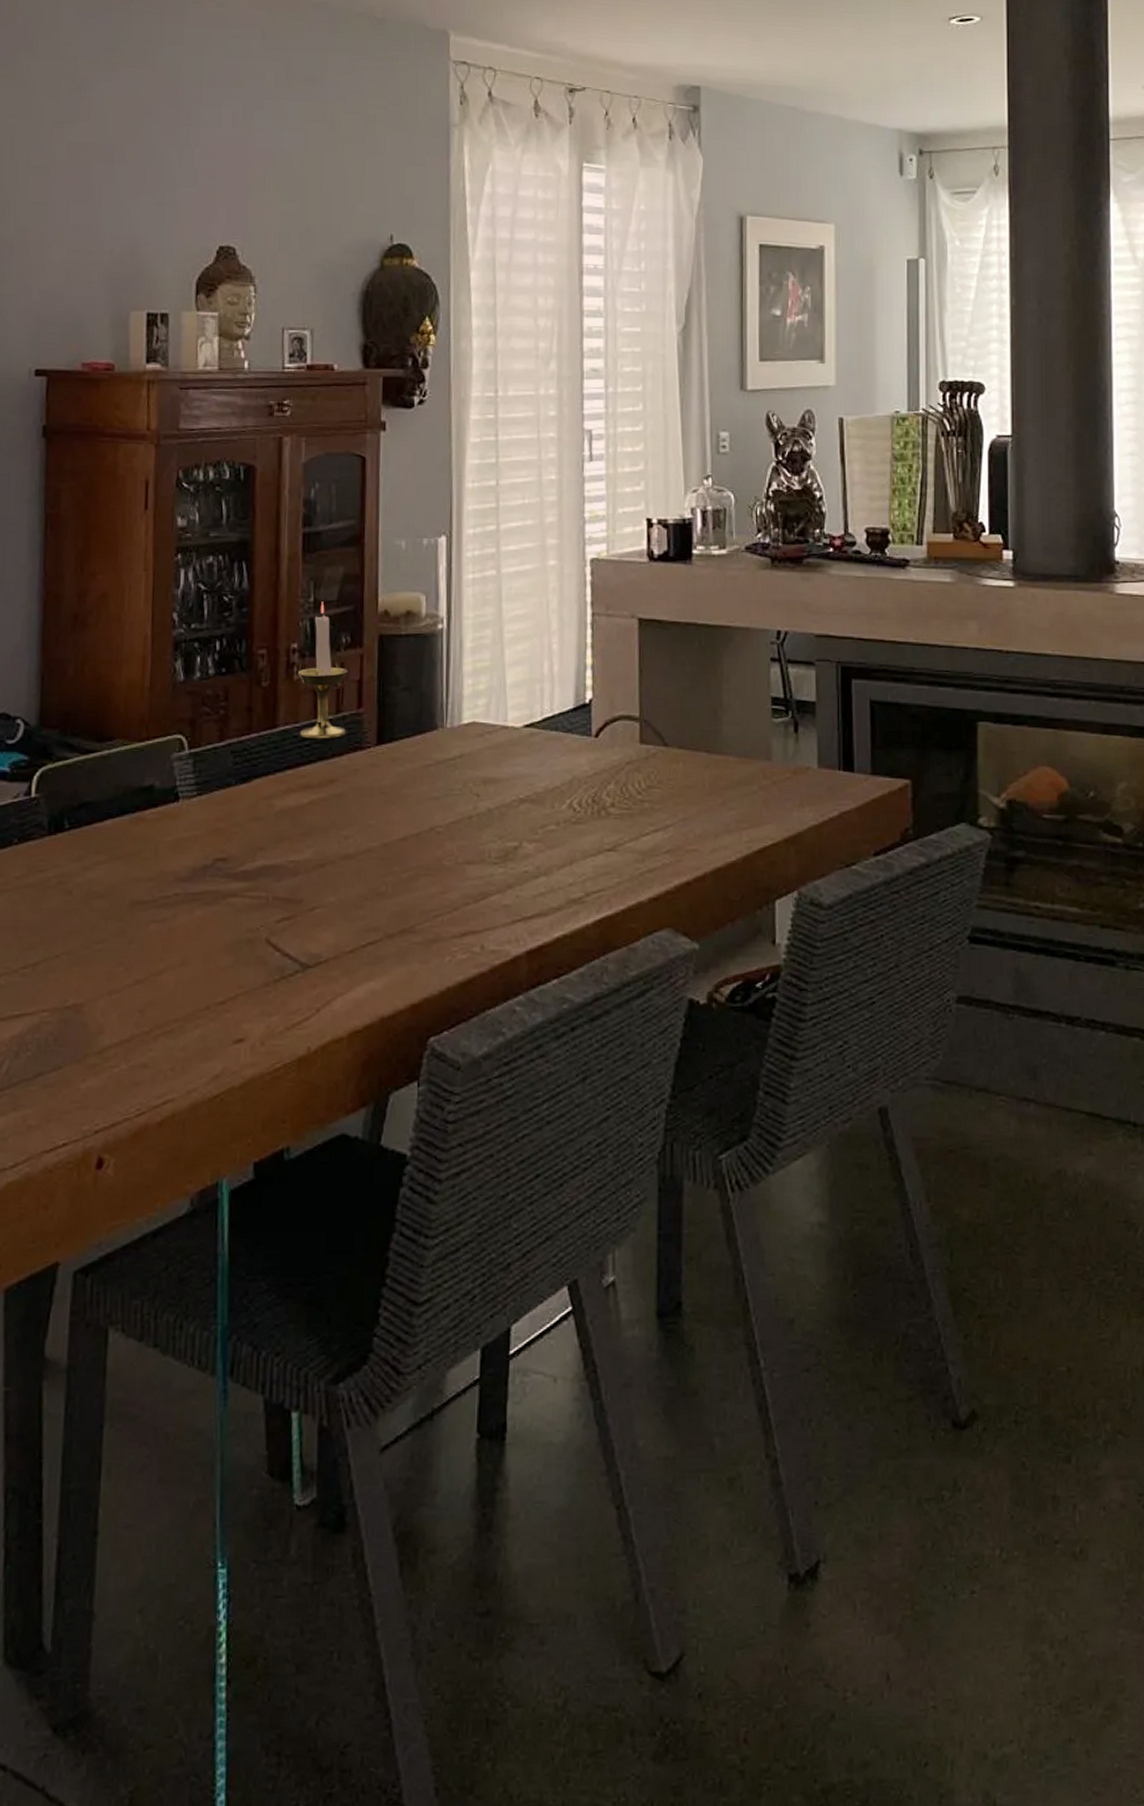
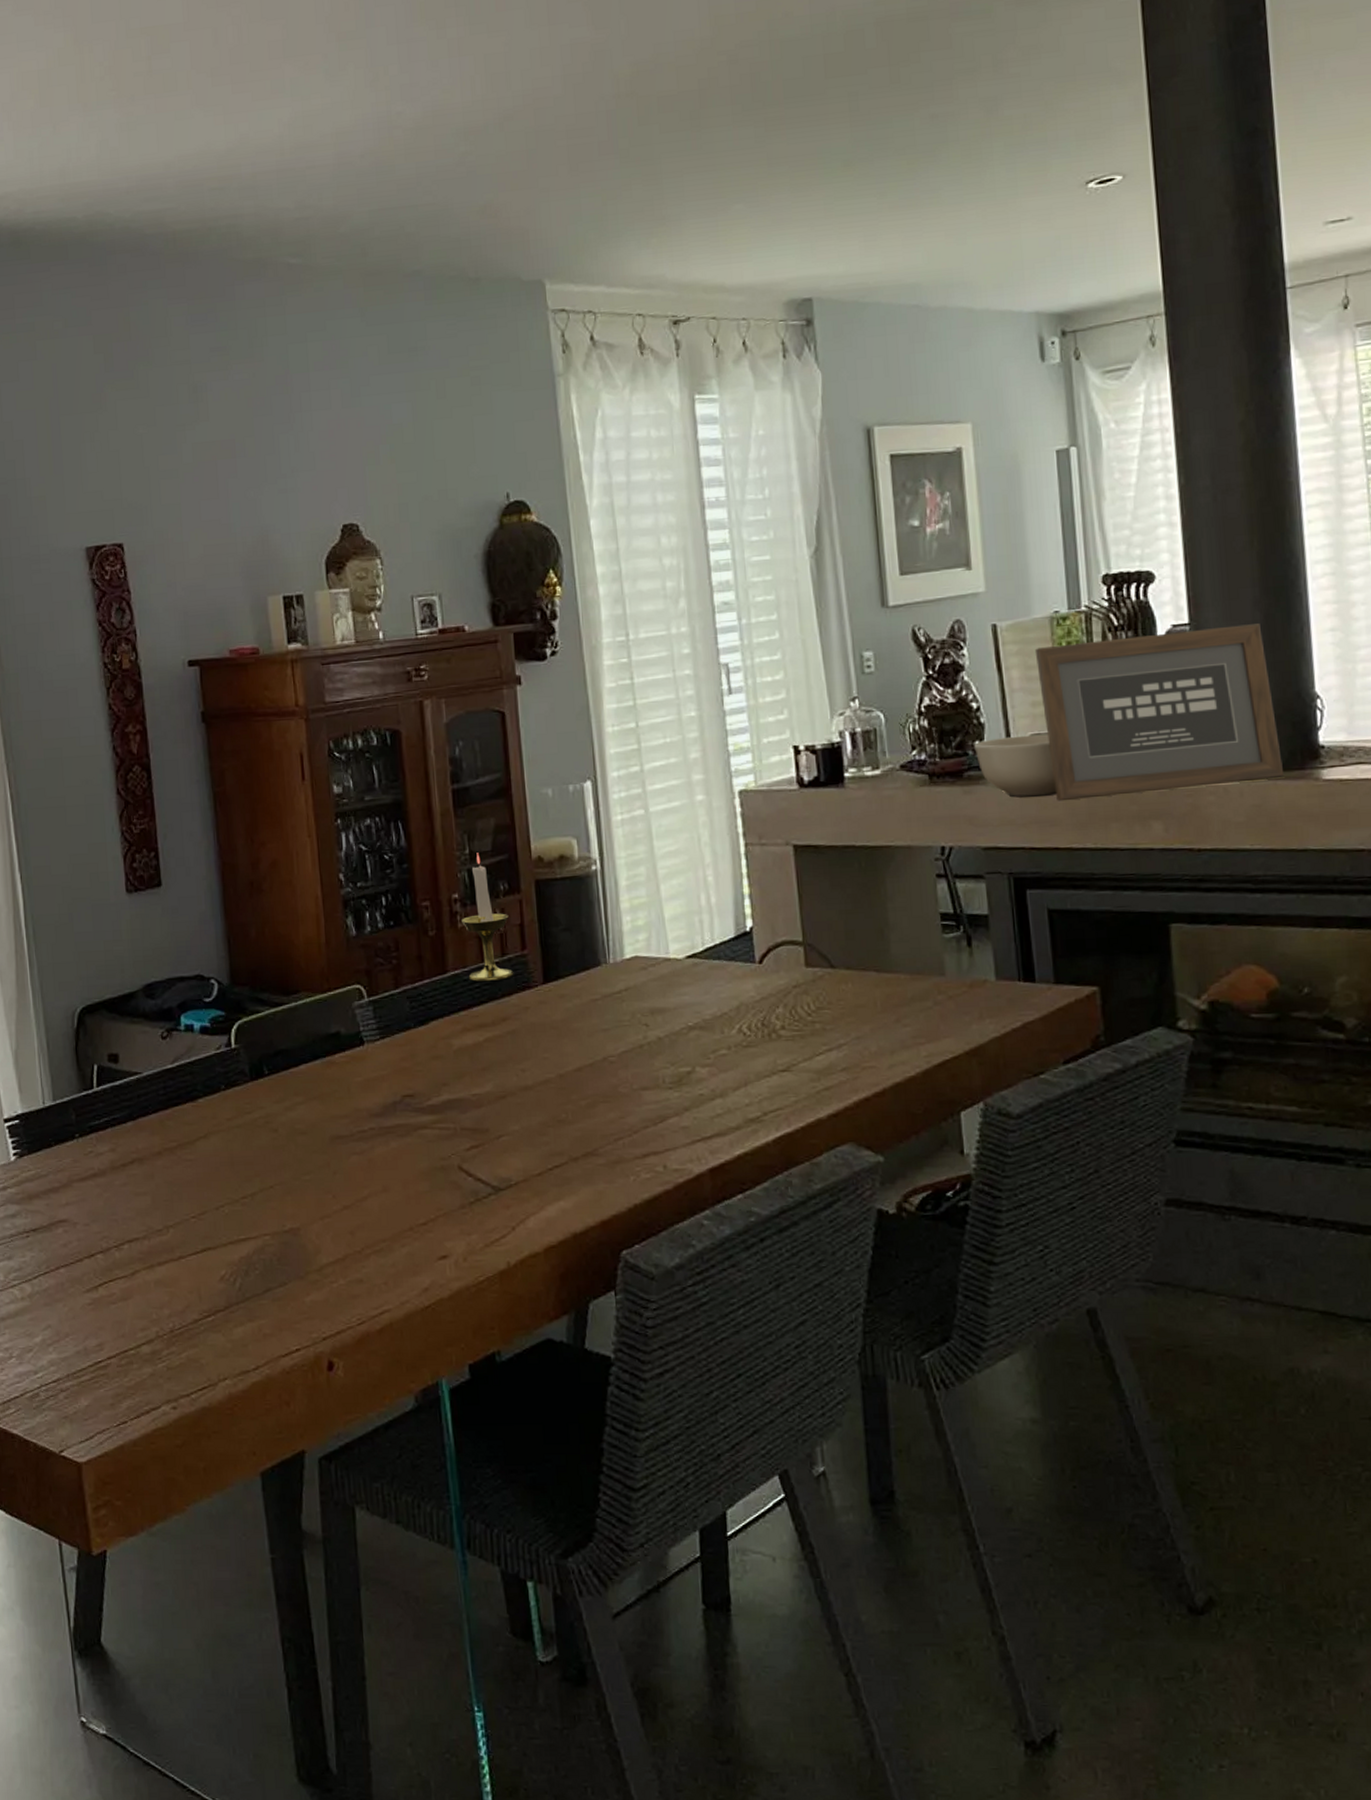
bowl: none [815,527,887,588] -> present [974,734,1058,798]
picture frame: none [875,441,1084,595] -> present [1034,623,1285,802]

